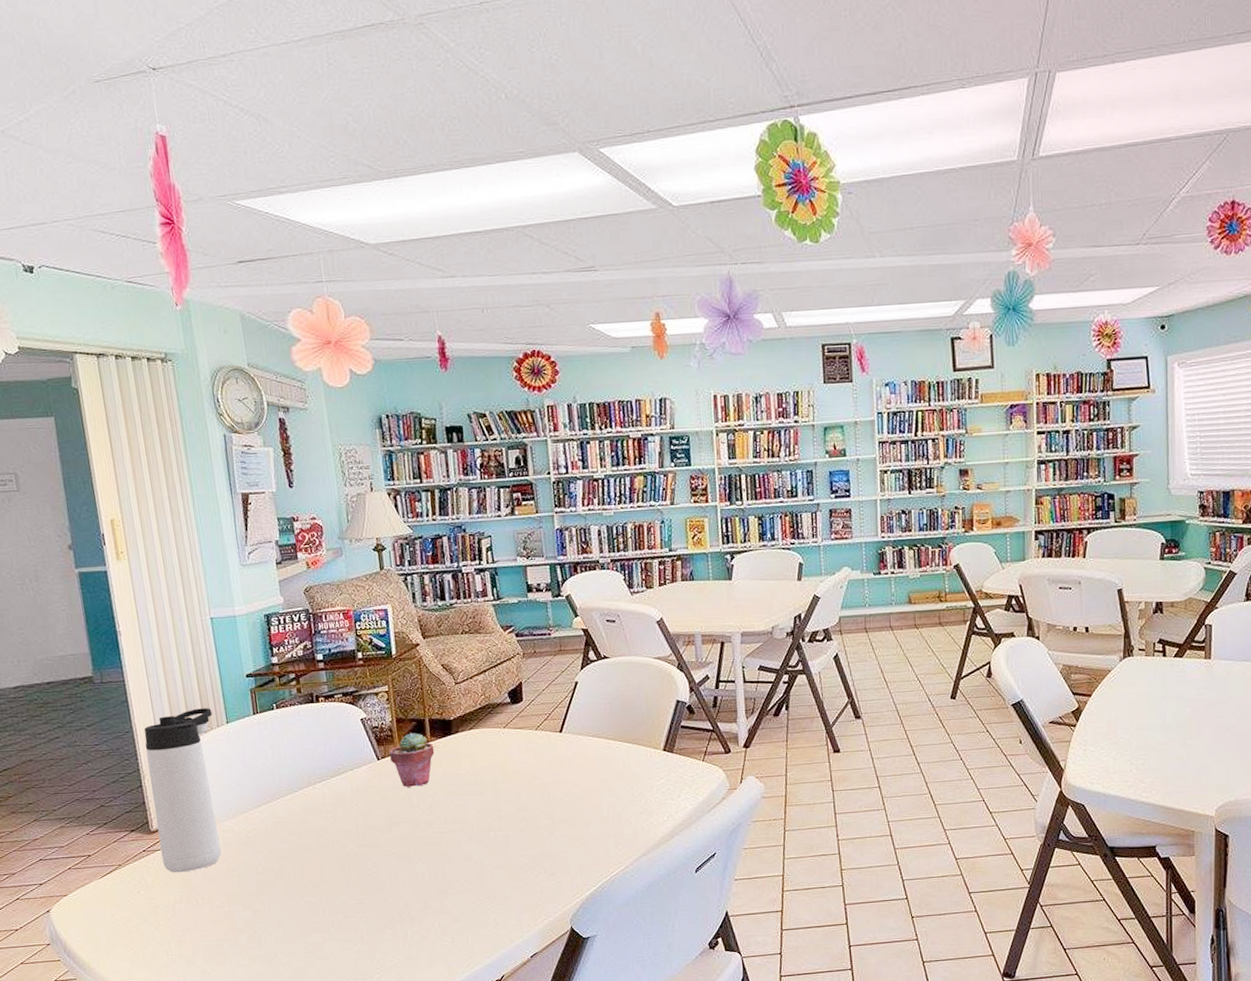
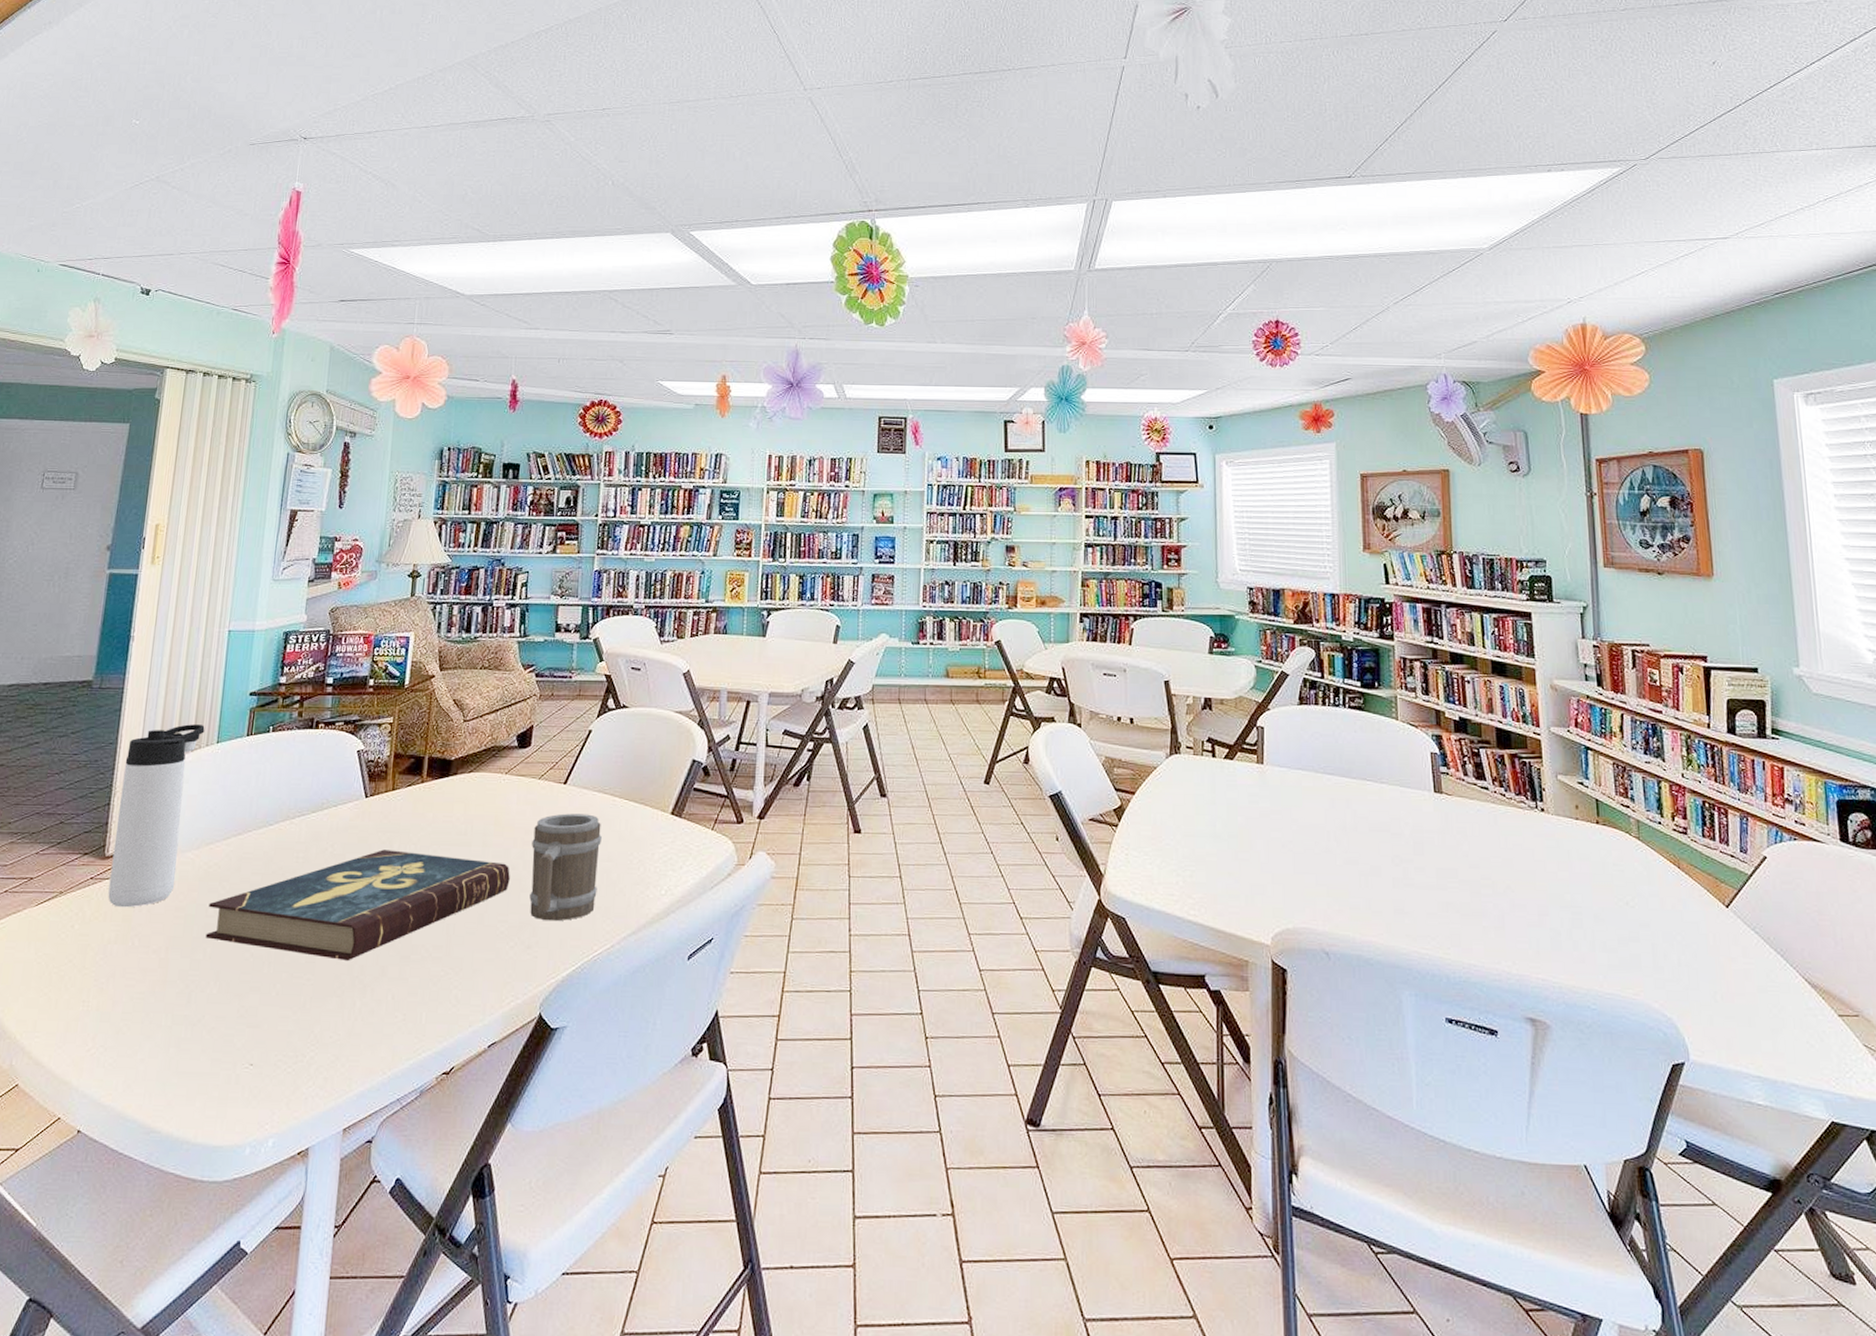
book: none [256,803,525,900] -> present [205,849,510,962]
potted succulent: present [388,733,435,787] -> none [378,771,428,831]
barrel: none [539,757,606,852] -> present [529,813,602,922]

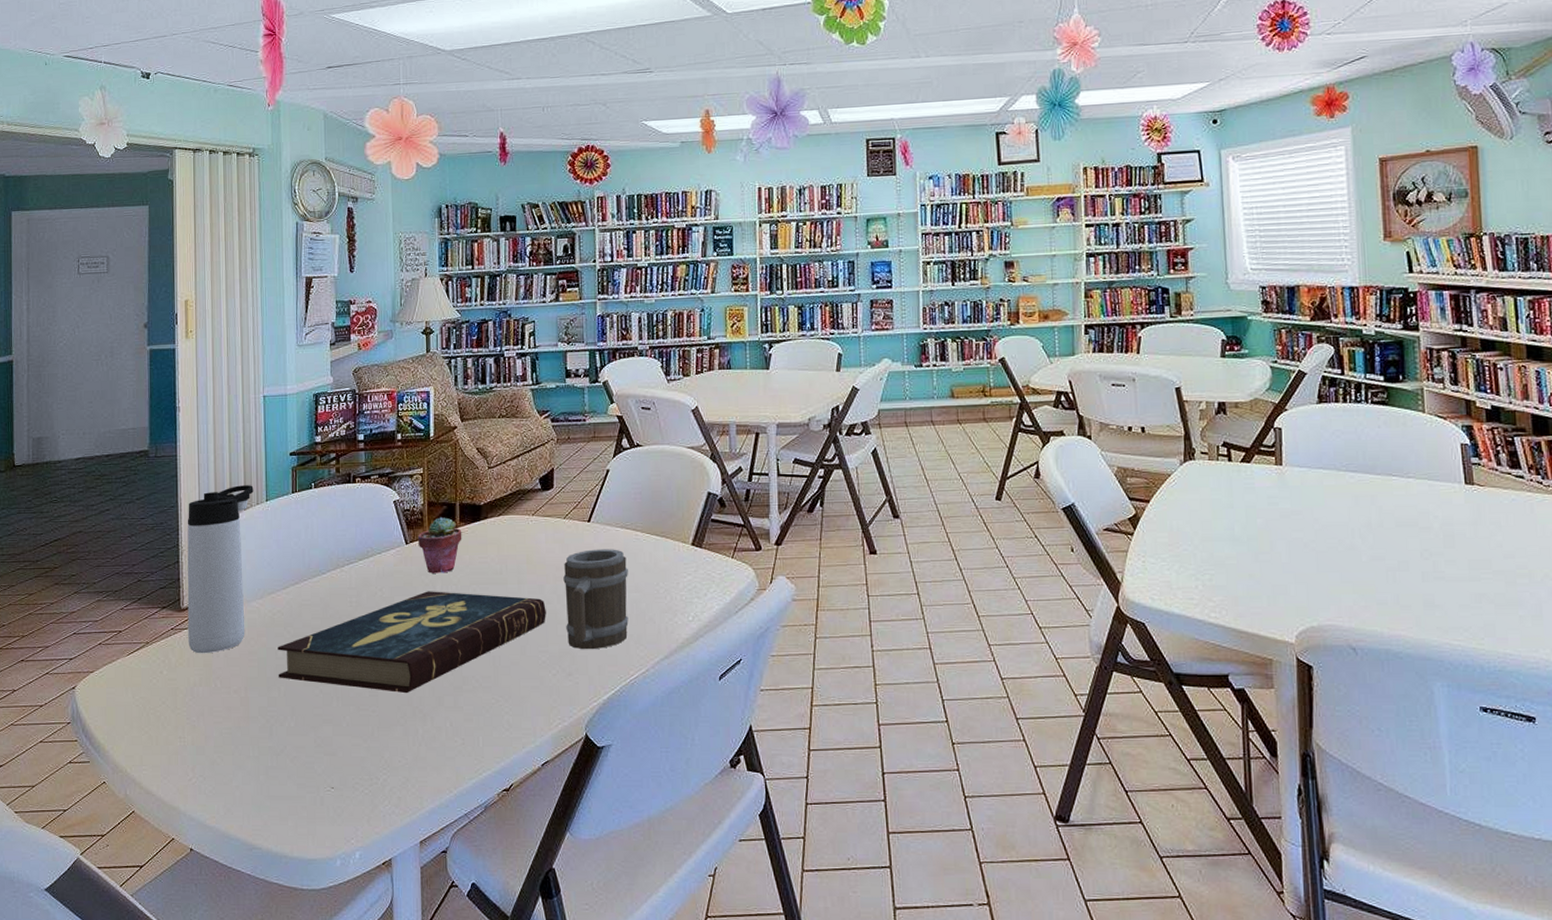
potted succulent: none [378,771,428,831] -> present [417,517,462,574]

